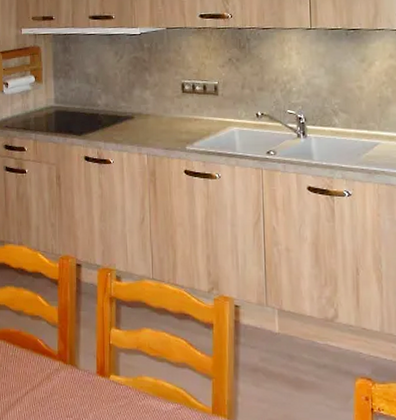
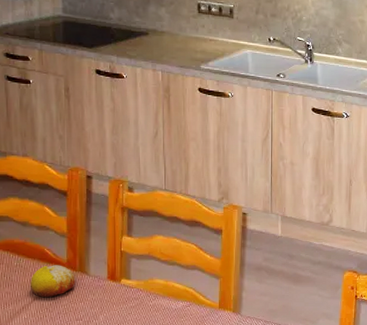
fruit: none [23,356,66,391] -> present [29,265,76,298]

